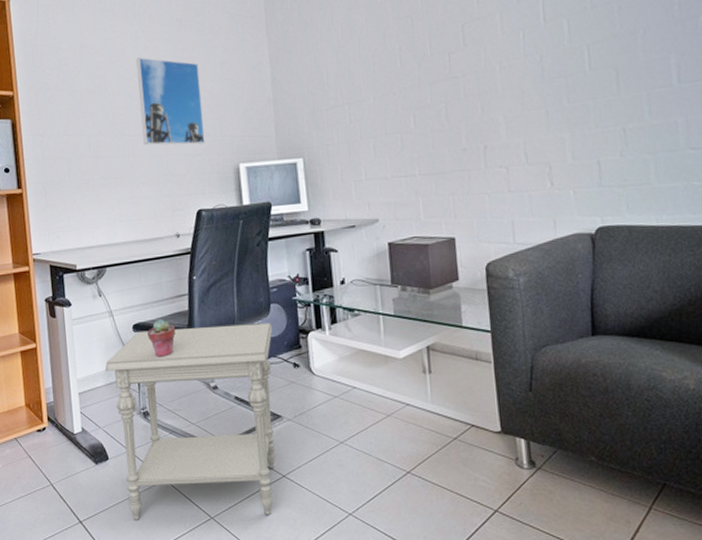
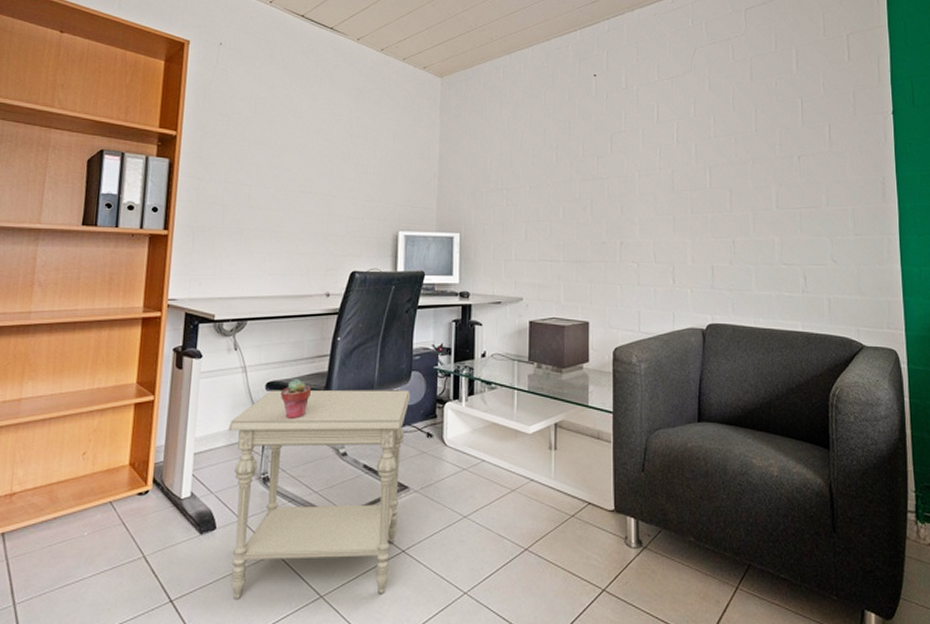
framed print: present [136,57,205,145] -> none [306,118,372,208]

